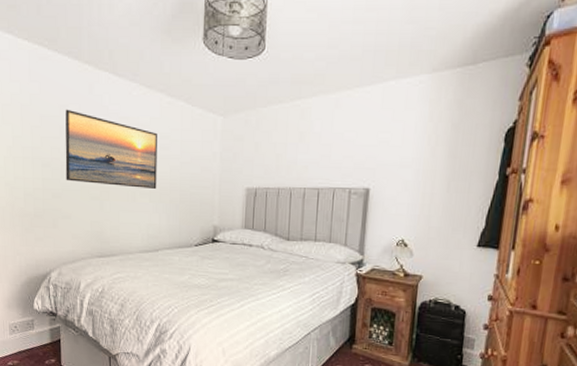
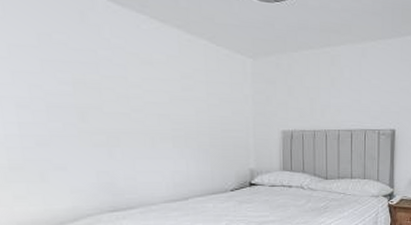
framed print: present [65,109,157,189] -> none [47,38,181,133]

